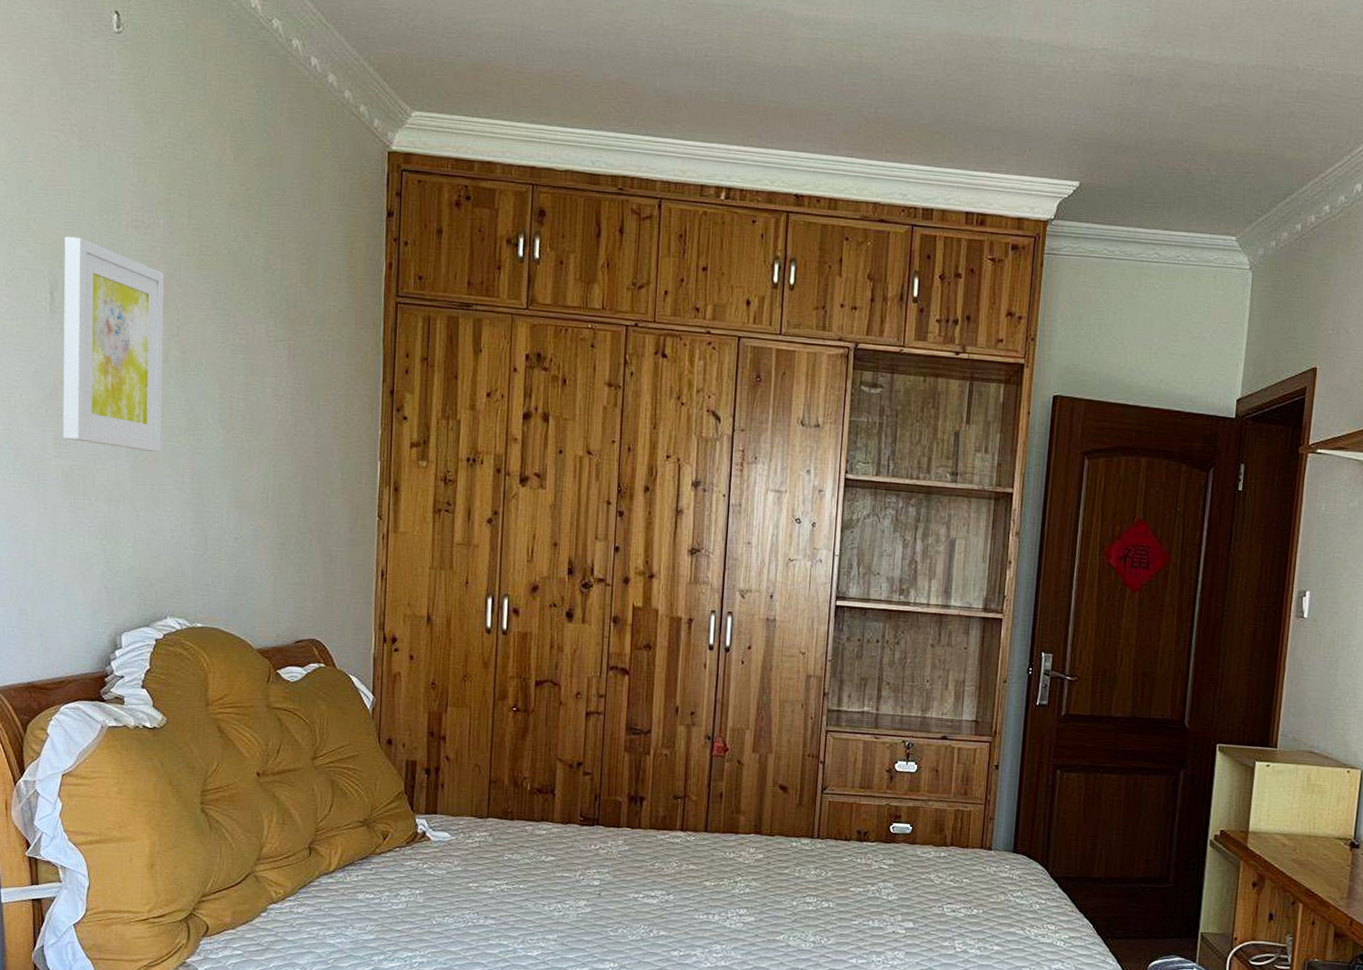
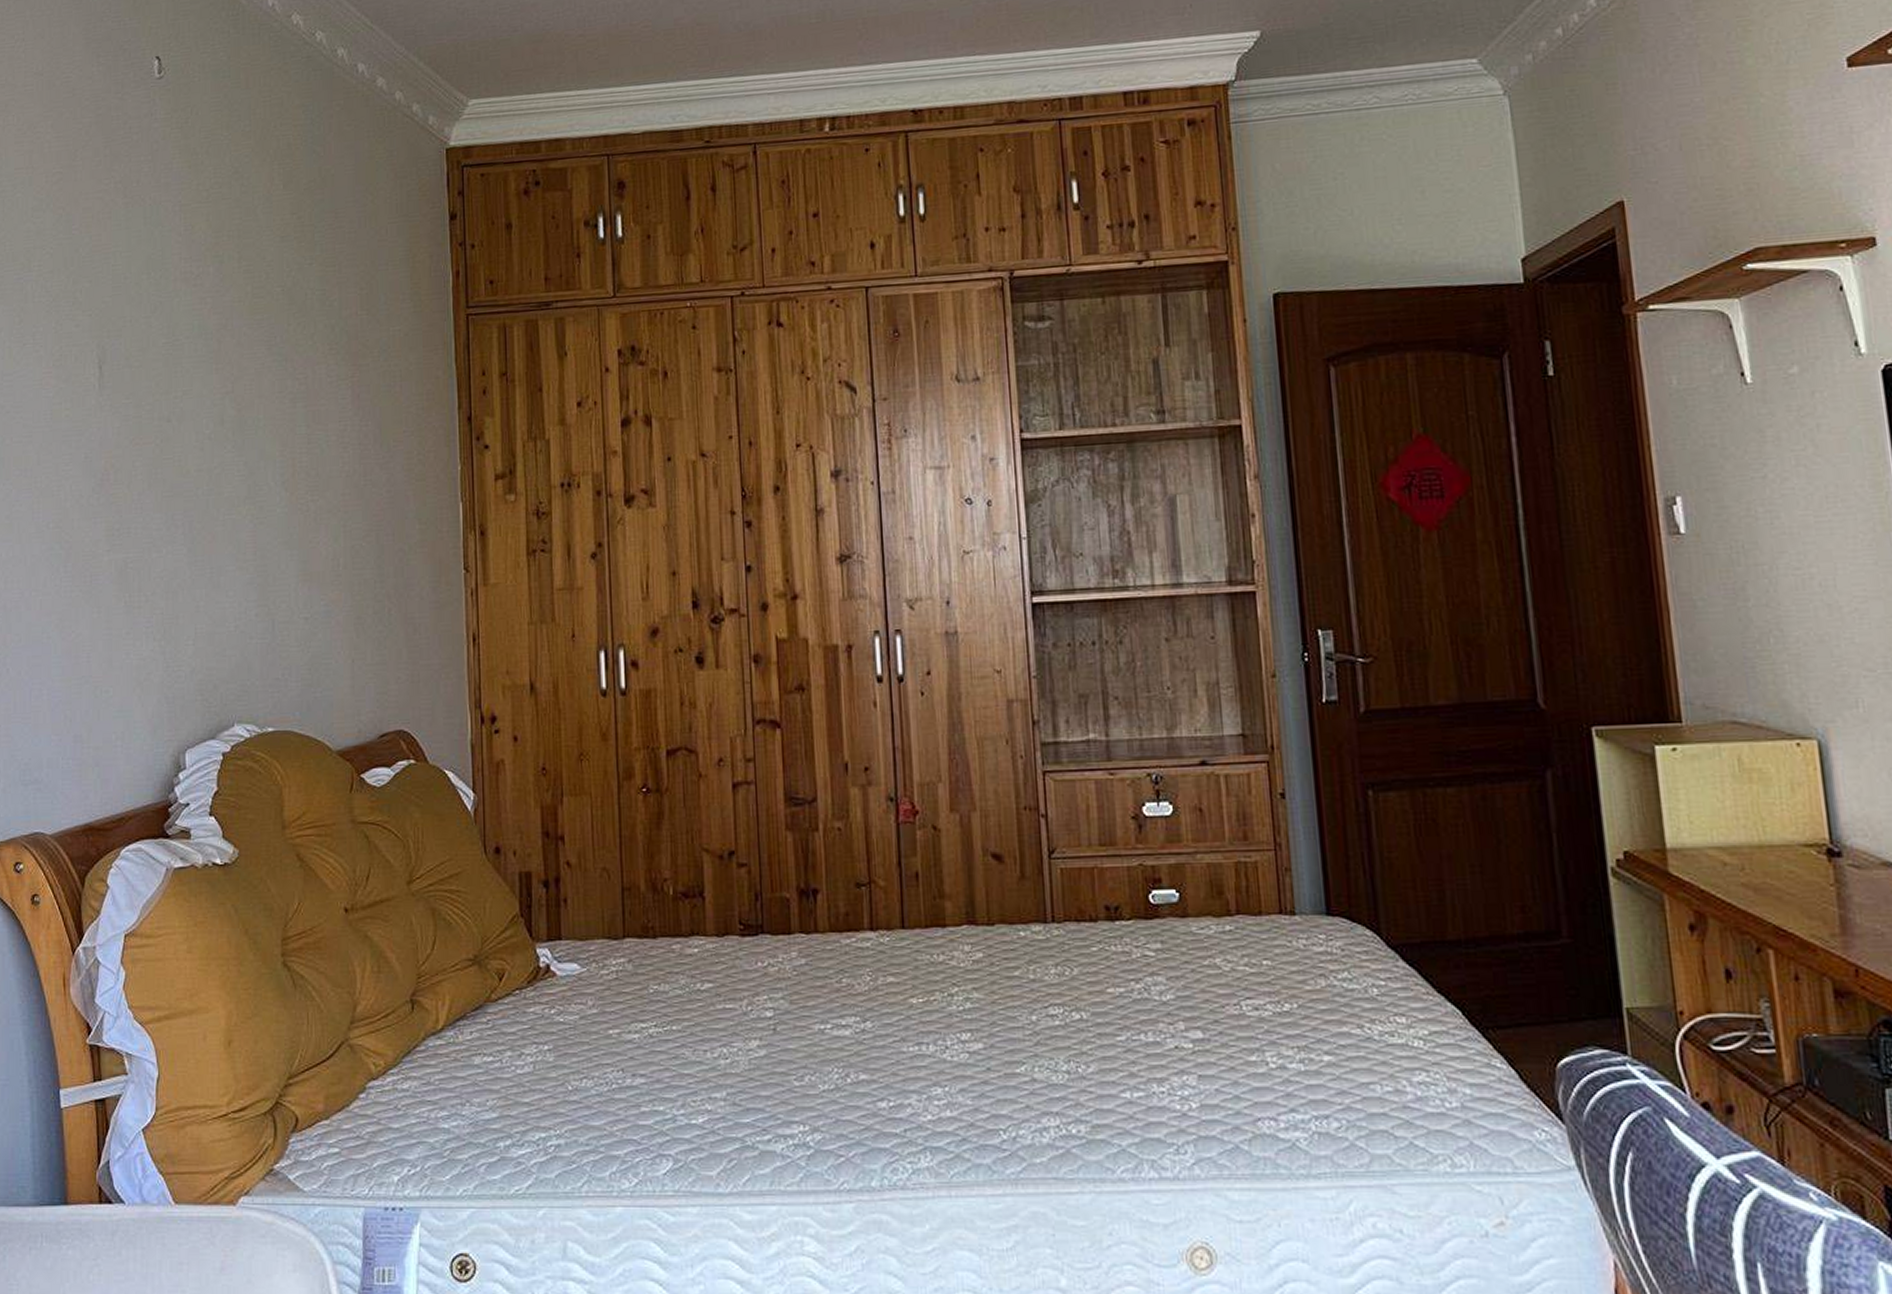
wall art: present [62,236,165,452] -> none [112,301,221,530]

